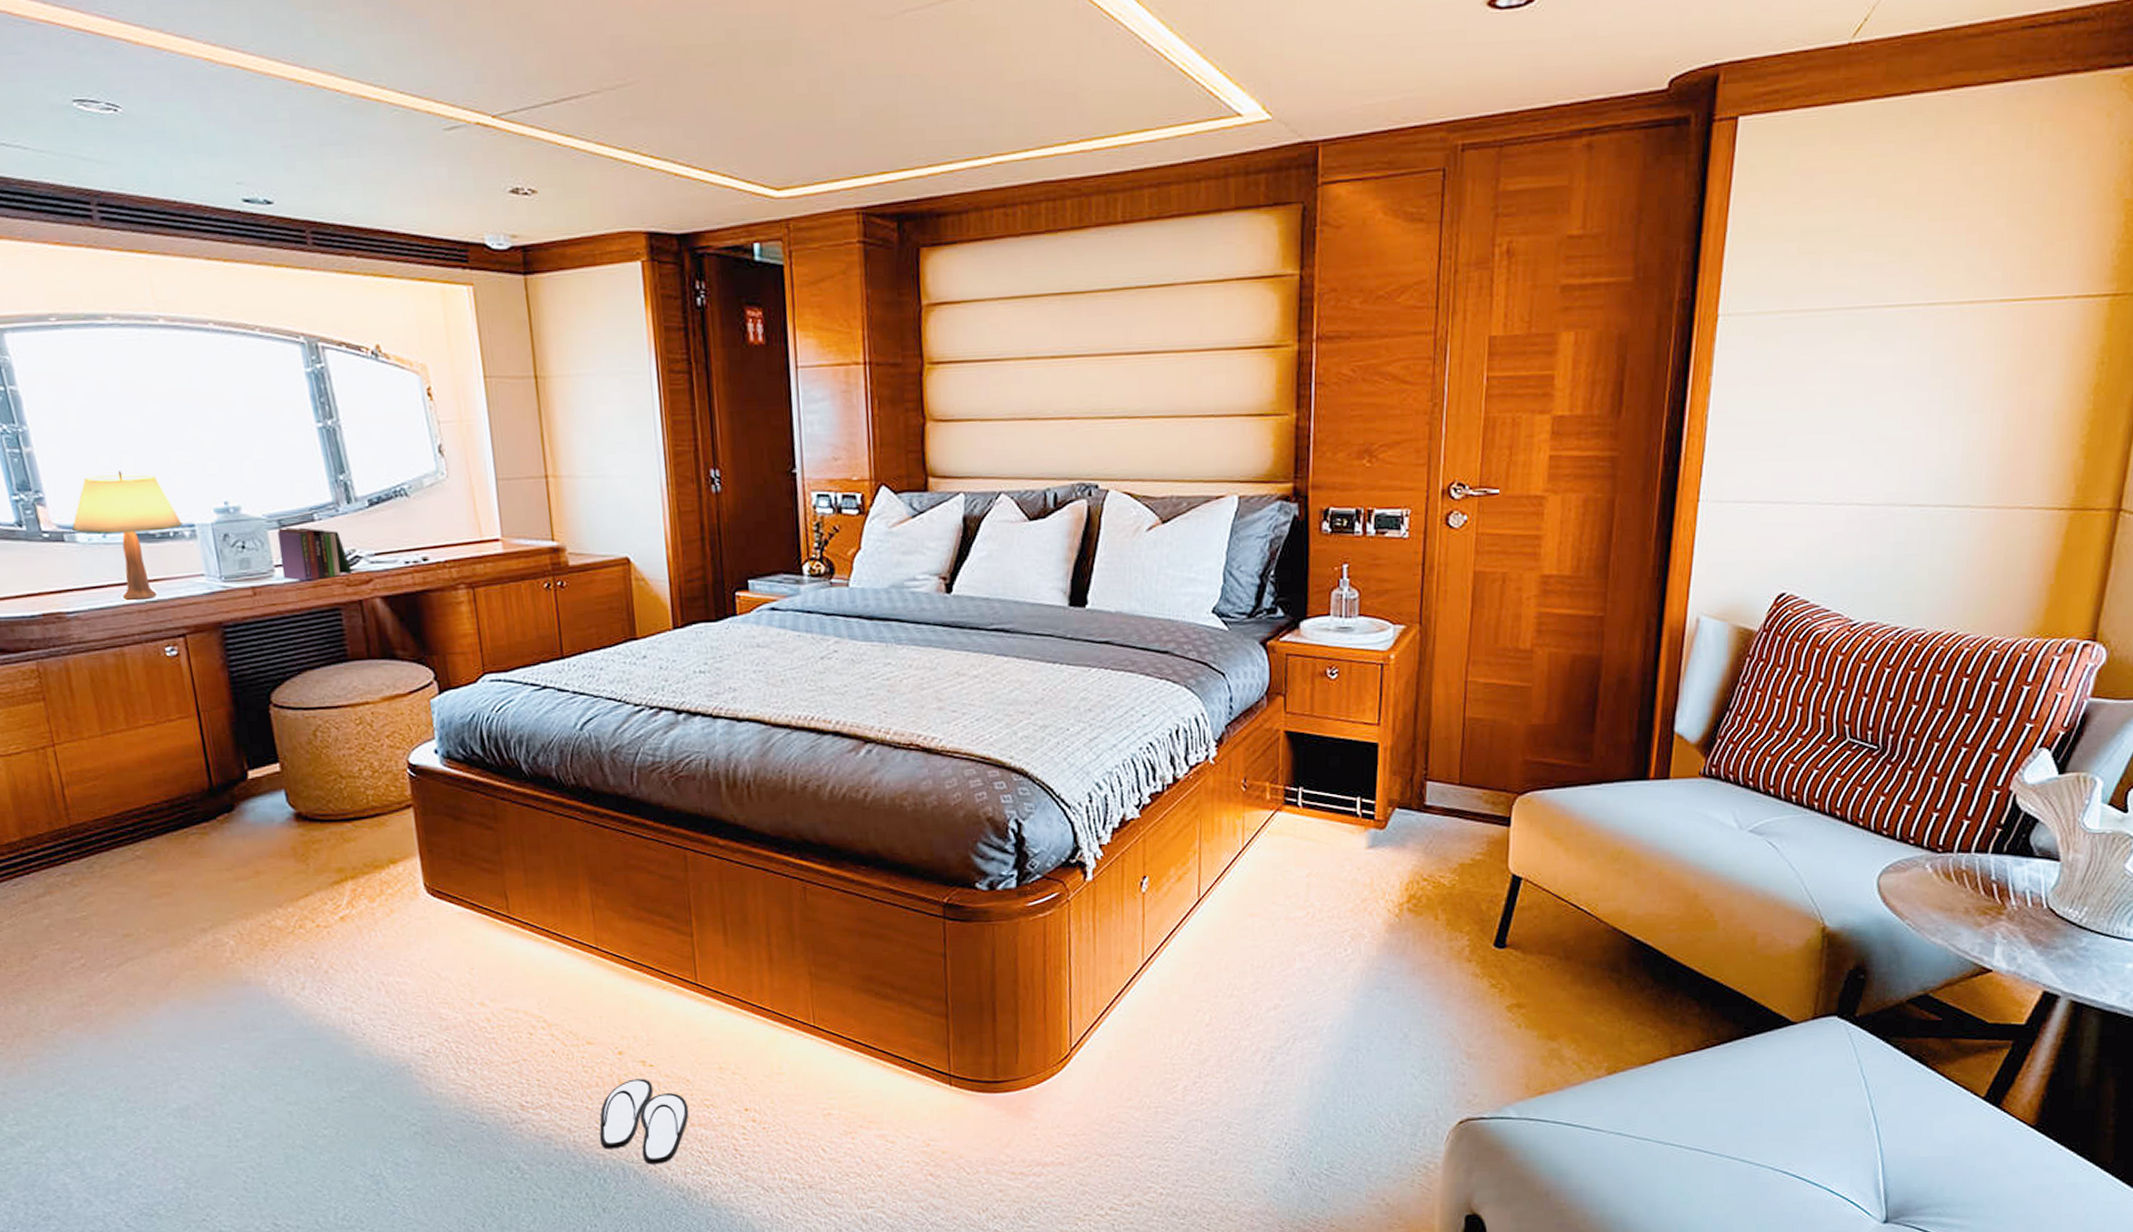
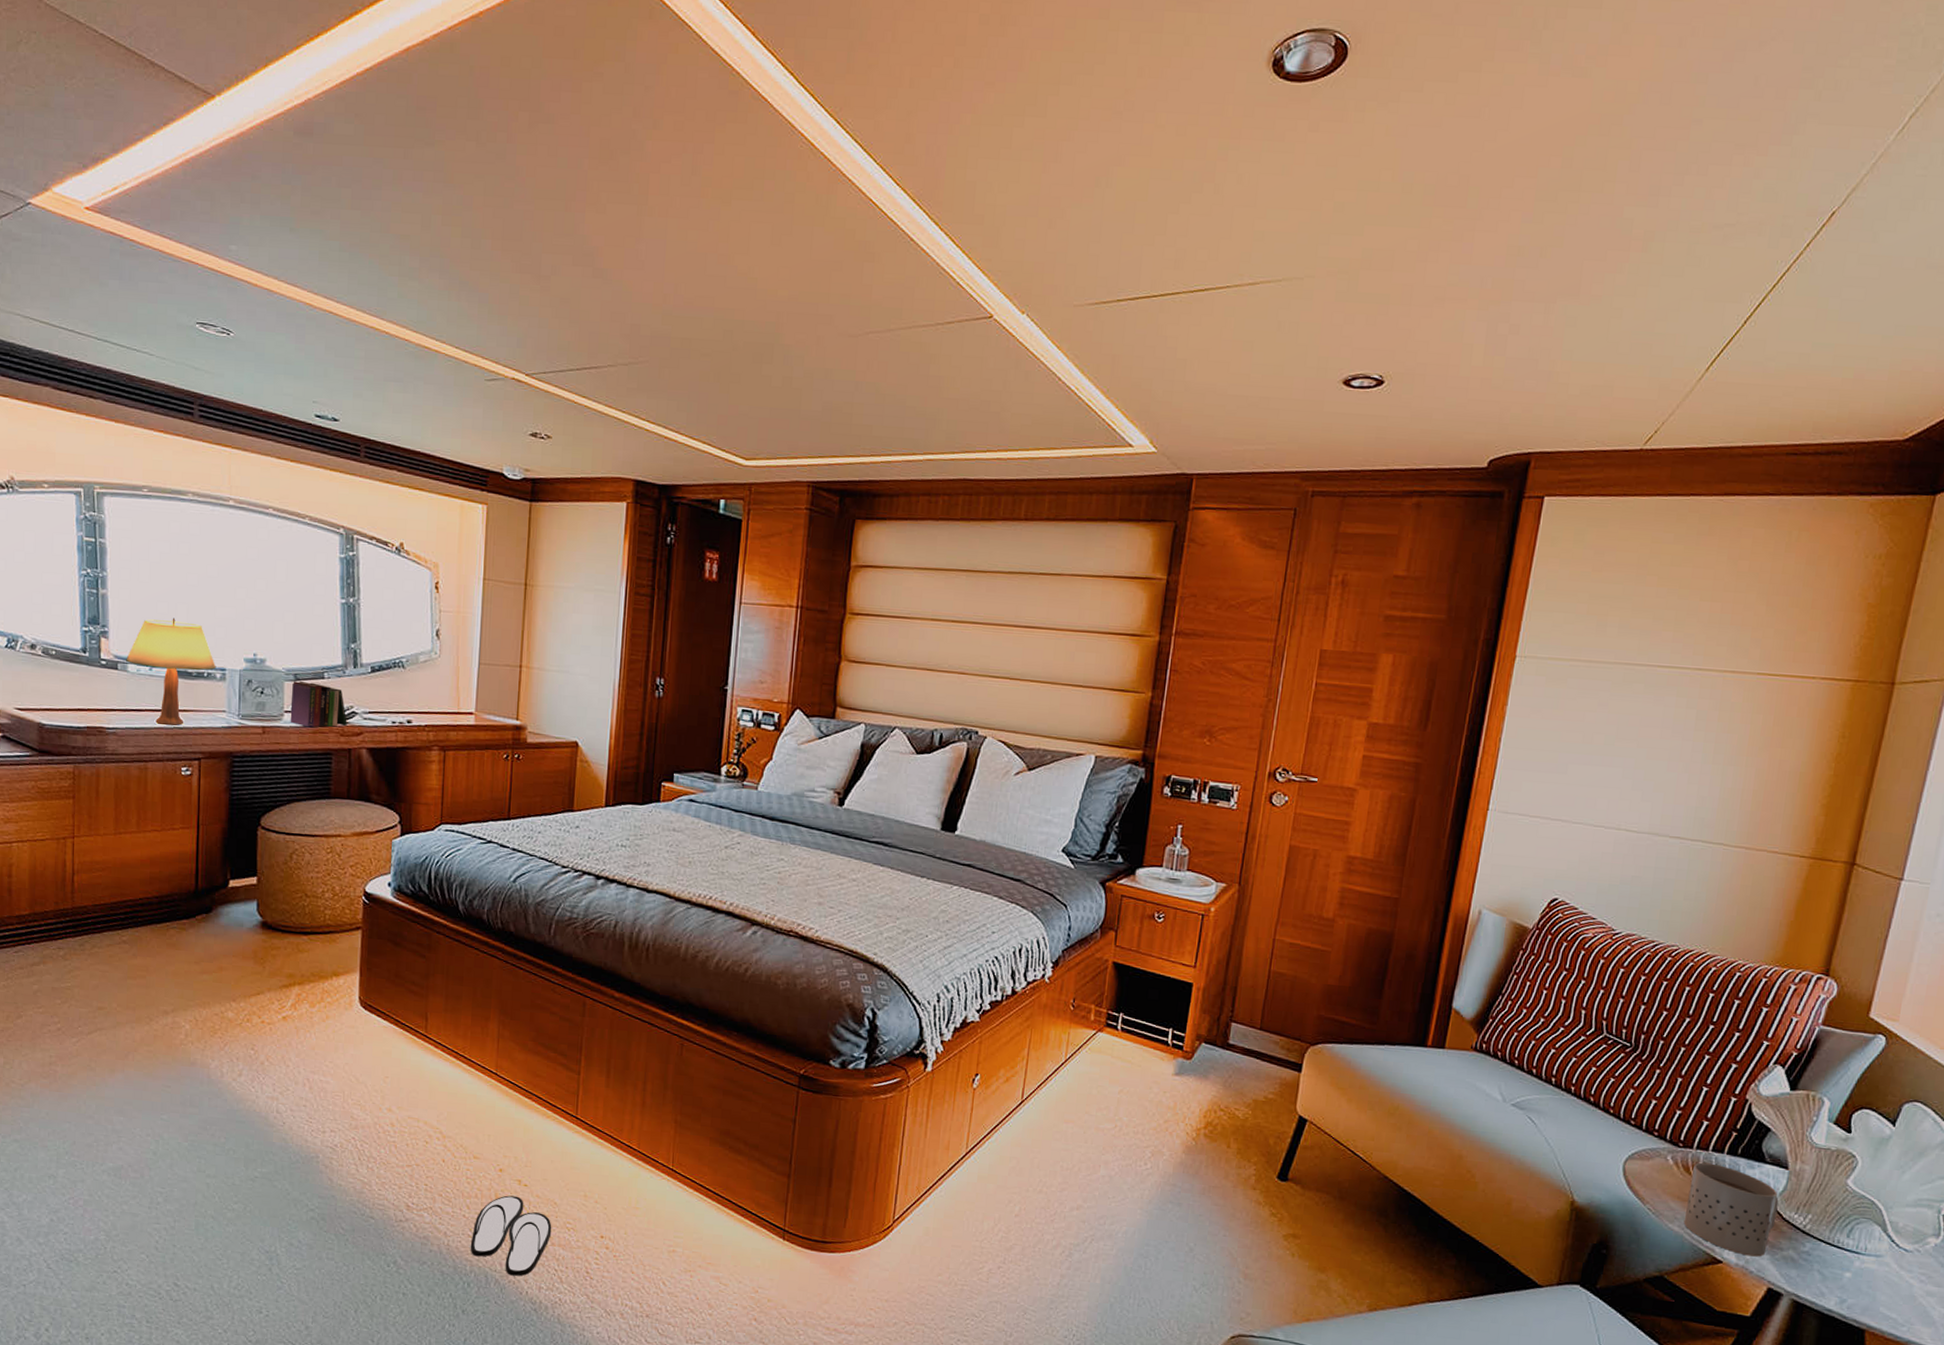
mug: none [1947,866,2051,961] -> present [1683,1162,1779,1257]

